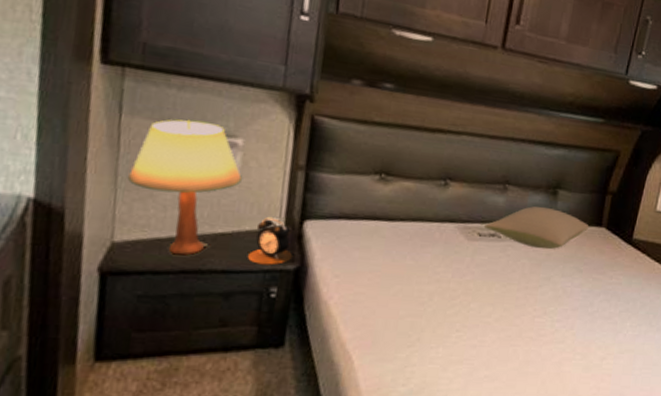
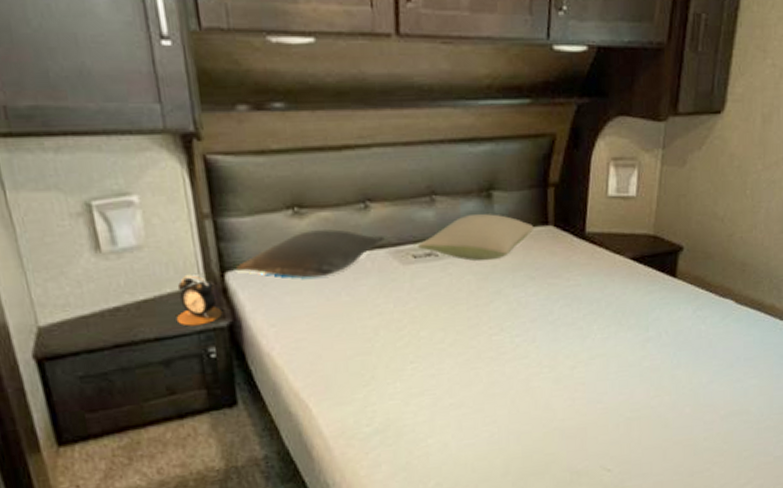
table lamp: present [127,119,243,256] -> none [31,183,150,330]
pillow: none [316,196,457,239] -> present [236,228,385,278]

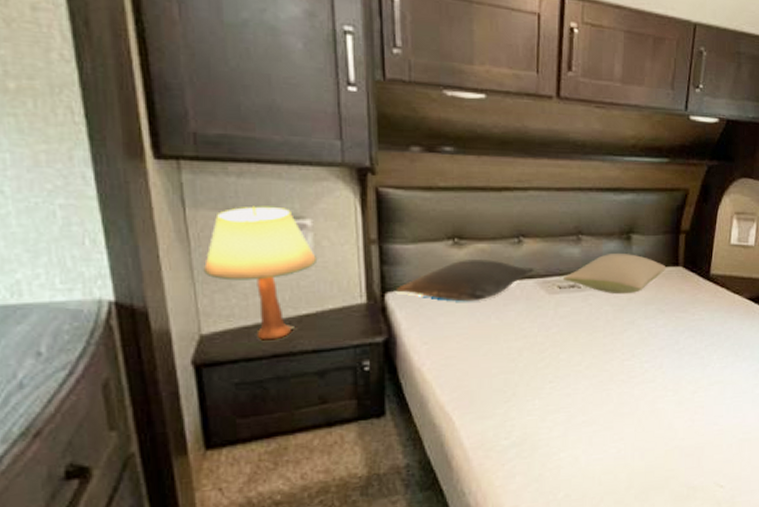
table lamp: none [31,183,150,330] -> present [202,206,318,341]
alarm clock: present [176,275,223,327] -> none [335,294,380,341]

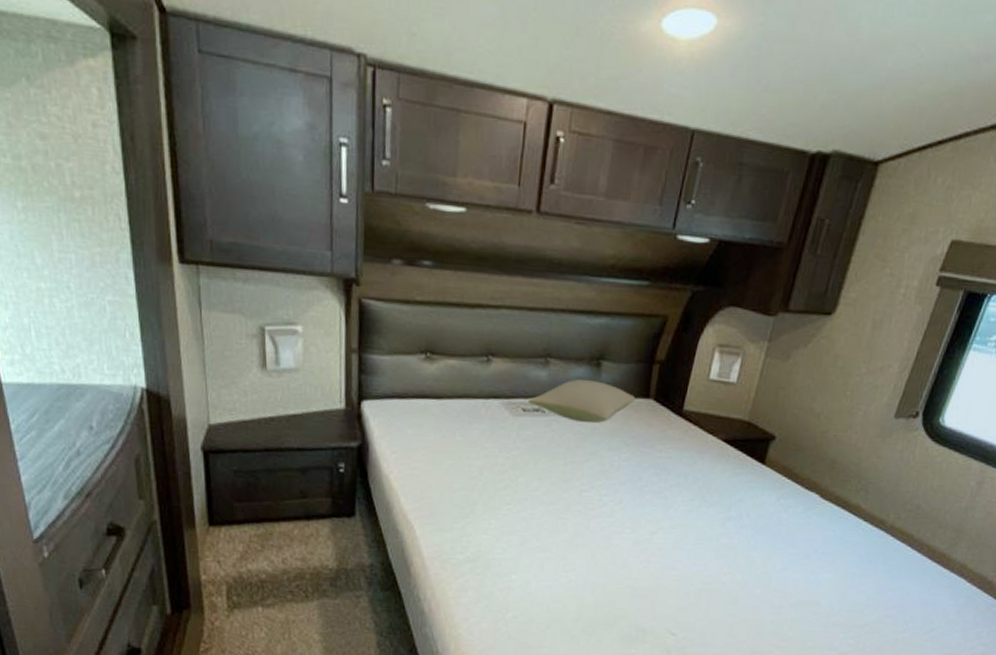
table lamp: present [202,206,318,341] -> none [213,310,306,436]
pillow: present [397,258,534,302] -> none [372,374,500,417]

